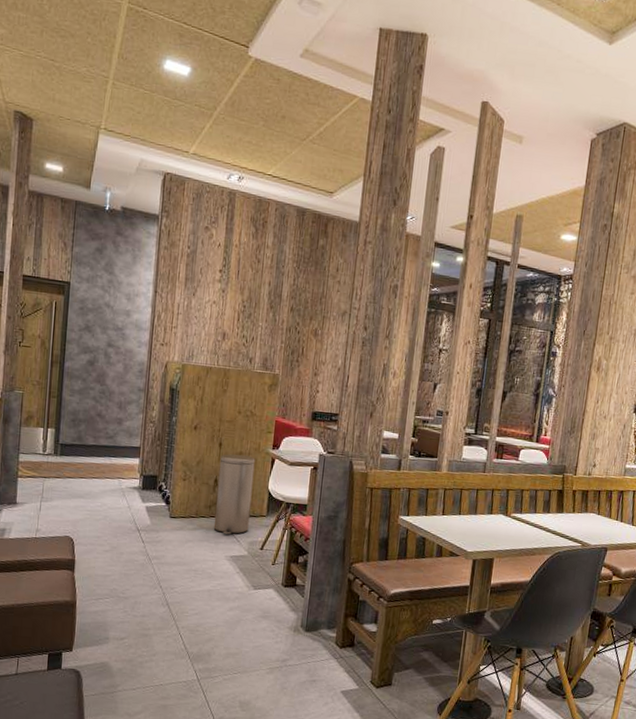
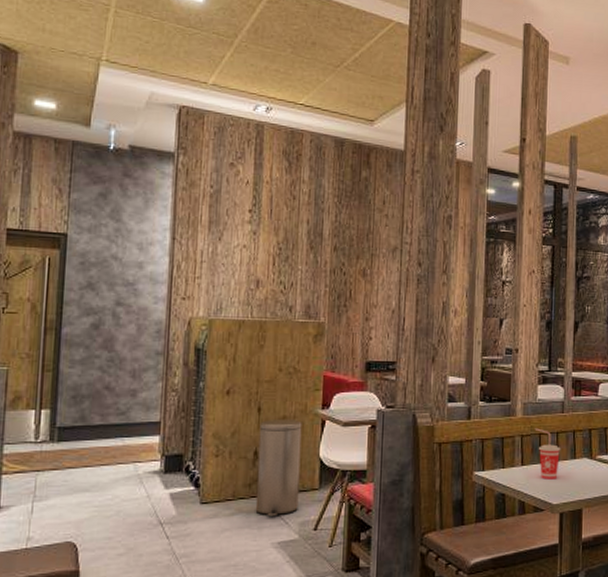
beverage cup: none [457,483,480,530] -> present [534,428,561,480]

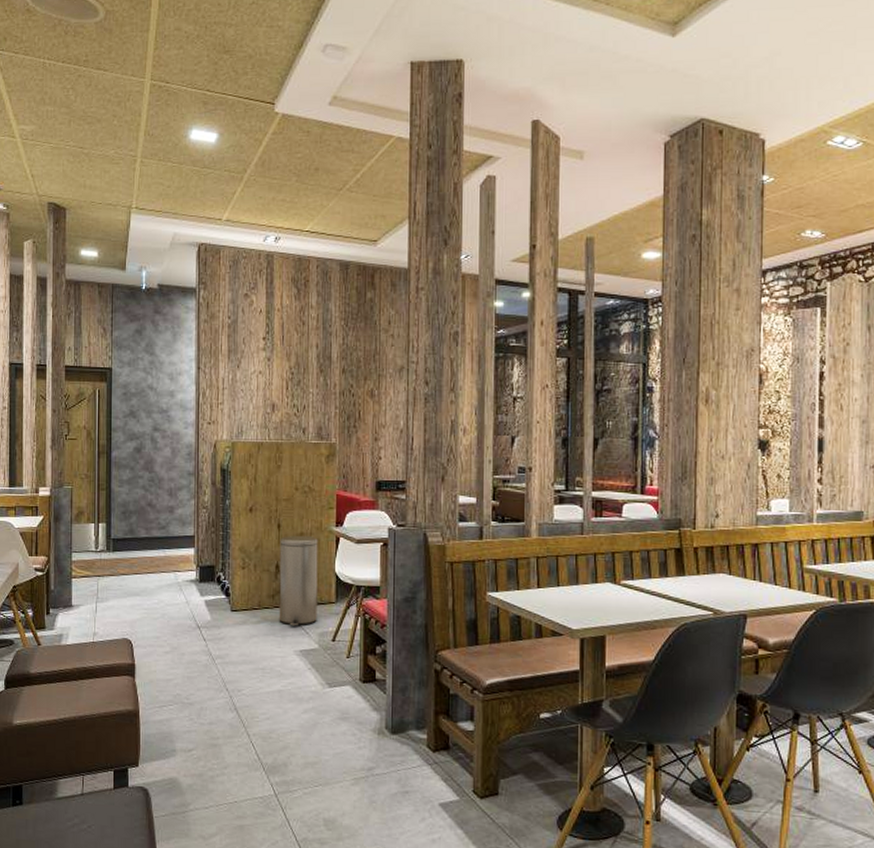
beverage cup: present [534,428,561,480] -> none [551,550,581,604]

